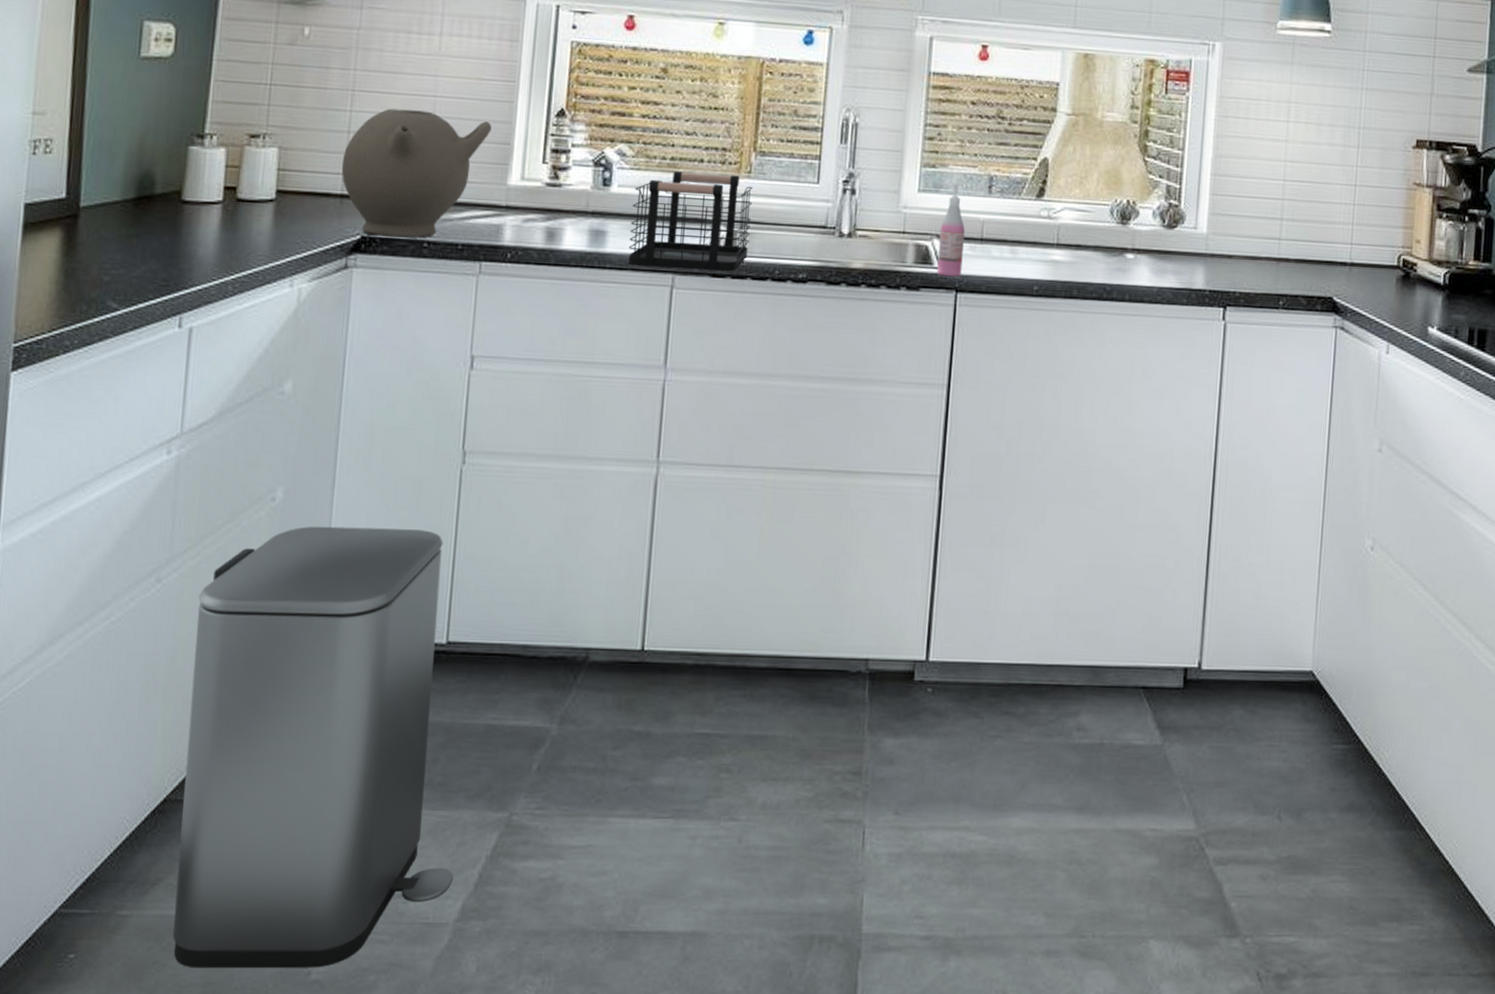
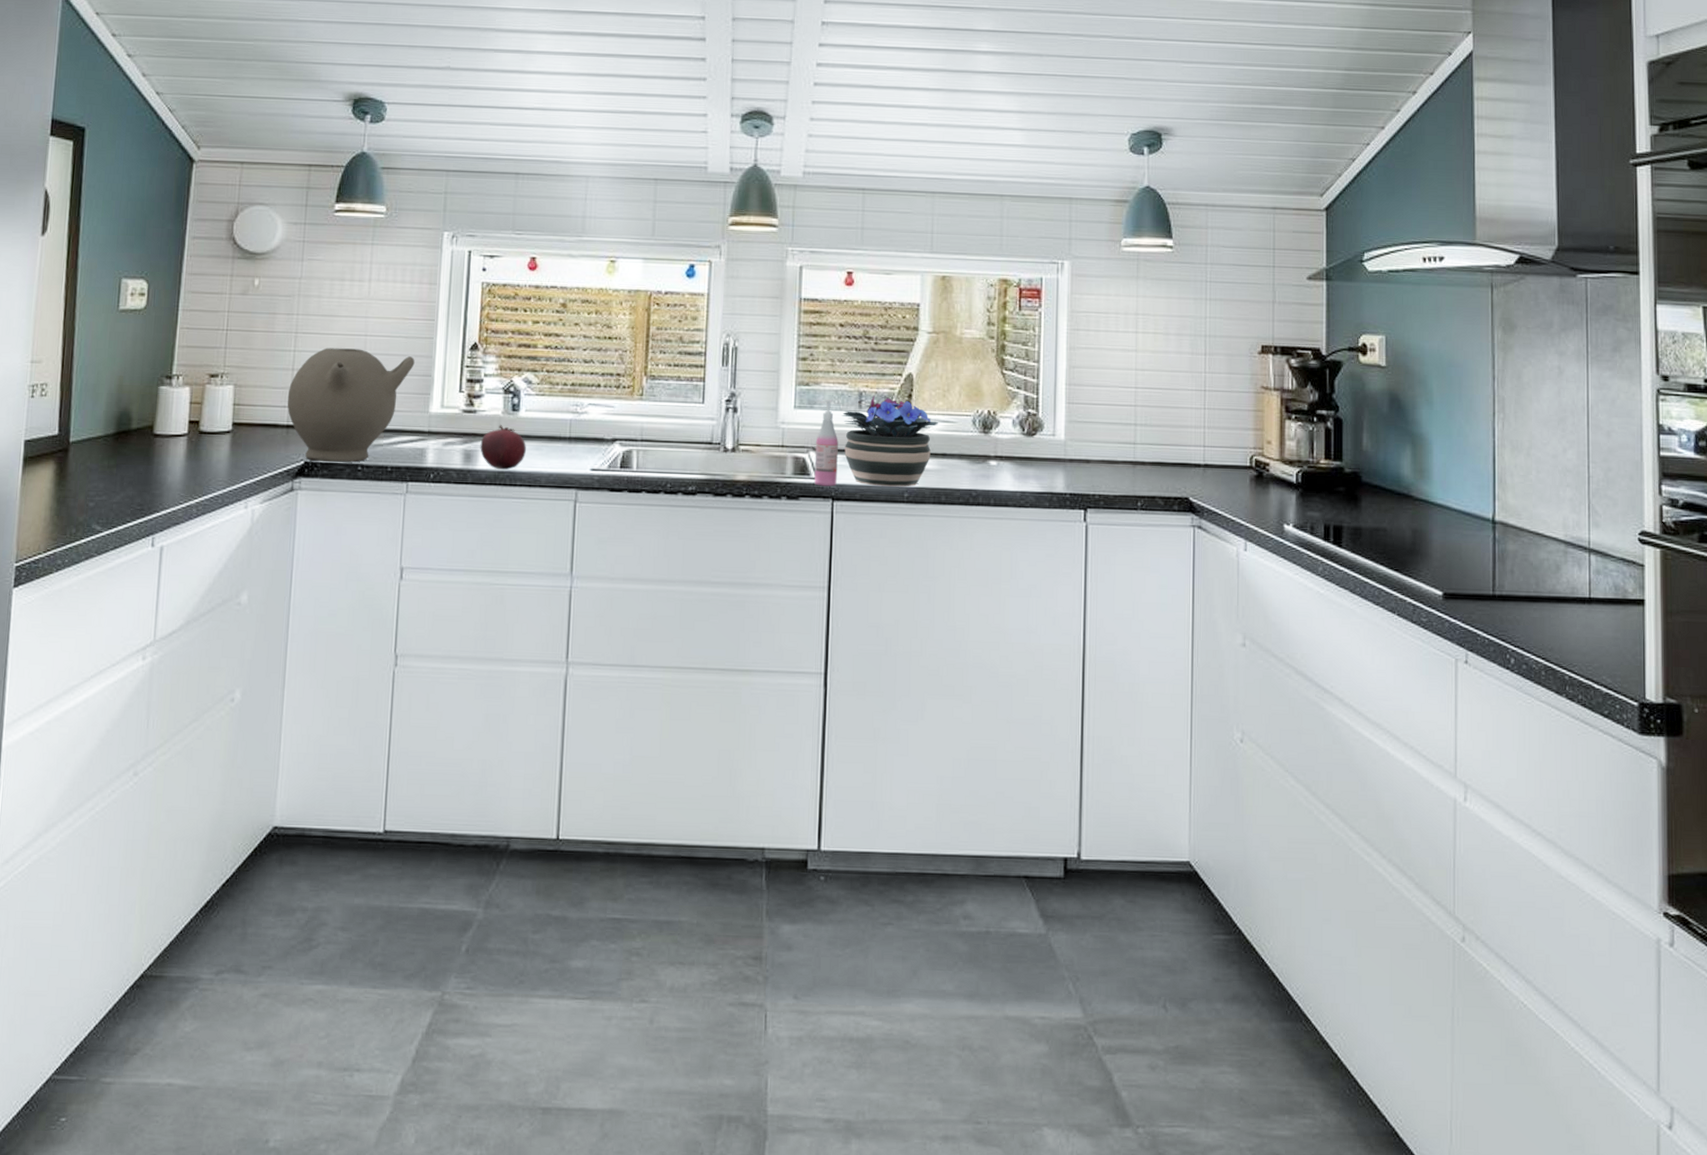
pedal bin: present [172,526,454,969] -> none [149,724,394,1136]
fruit: none [565,201,618,252] -> present [480,425,526,471]
dish rack: present [628,171,753,272] -> none [536,396,645,486]
potted flower: none [969,180,1074,280] -> present [841,396,939,488]

